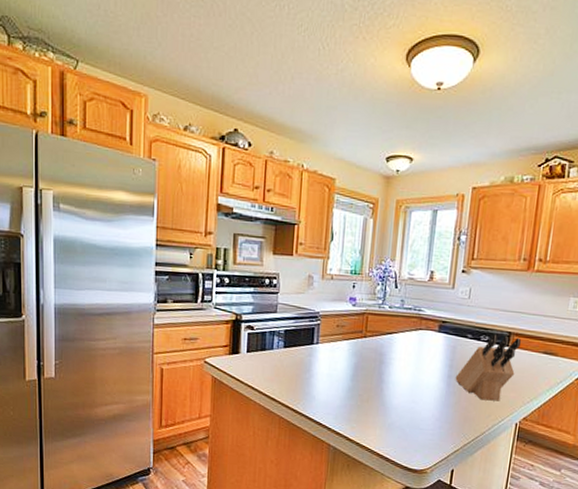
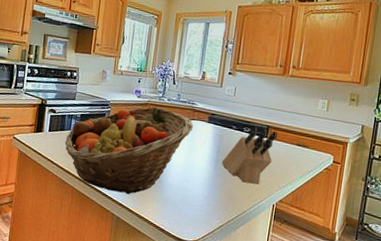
fruit basket: none [267,316,421,422] -> present [65,107,194,195]

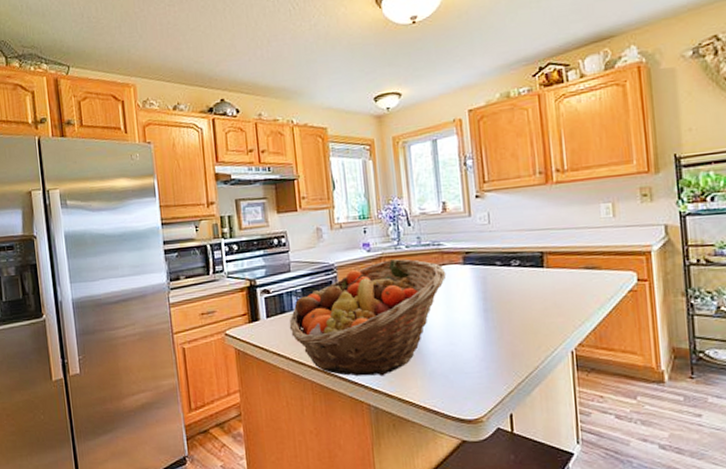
knife block: present [221,127,278,185] -> none [492,256,558,331]

